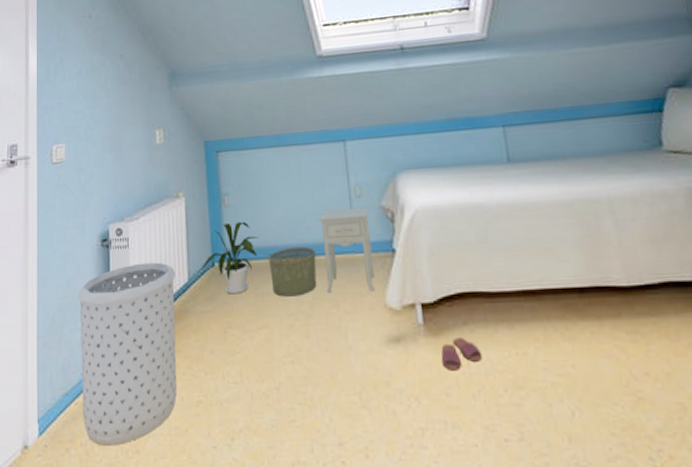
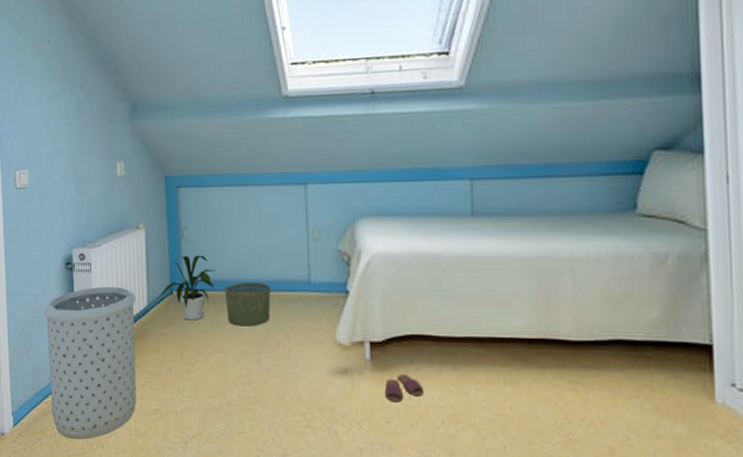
nightstand: present [318,206,375,293] -> none [275,249,327,327]

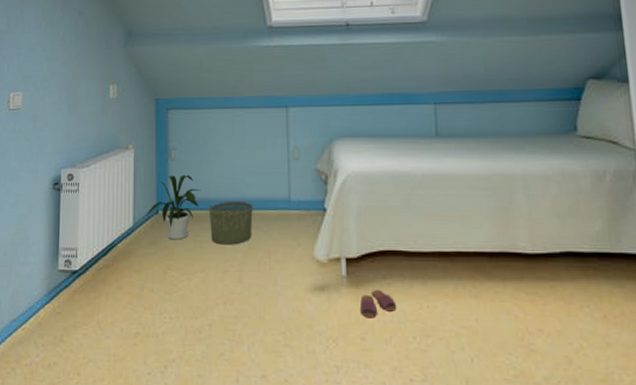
laundry basket: present [43,286,137,439] -> none [27,207,121,368]

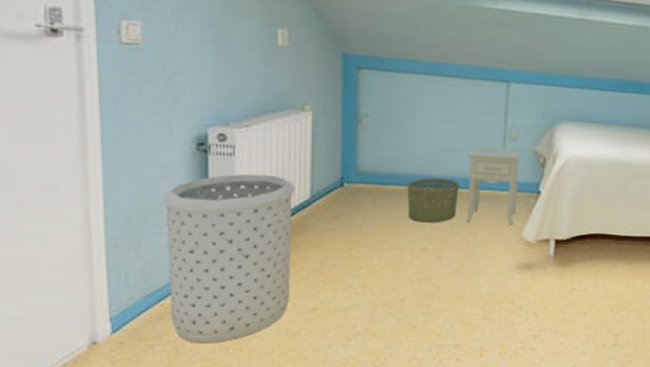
laundry basket: none [27,207,121,368] -> present [161,173,295,344]
house plant: present [145,175,202,240] -> none [326,145,399,216]
nightstand: none [257,168,306,245] -> present [465,146,522,226]
slippers: present [359,289,397,318] -> none [563,268,600,294]

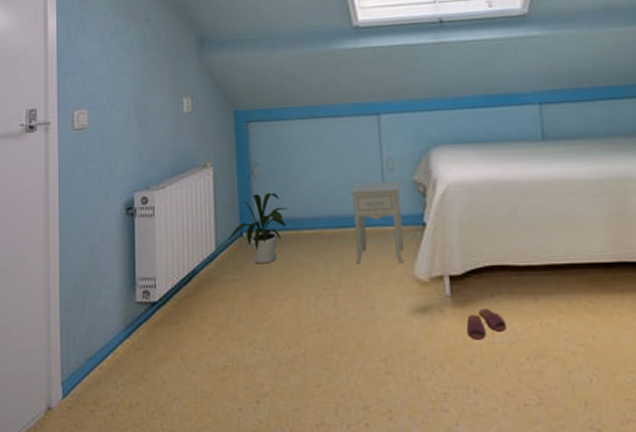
laundry basket: present [161,173,295,344] -> none [100,231,204,408]
house plant: none [326,145,399,216] -> present [228,192,289,264]
basket: present [406,177,461,223] -> none [297,218,347,267]
slippers: none [563,268,600,294] -> present [466,307,507,340]

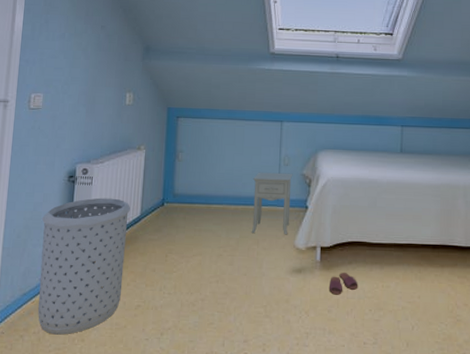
laundry basket: none [100,231,204,408] -> present [38,198,130,335]
house plant: present [228,192,289,264] -> none [152,174,204,229]

